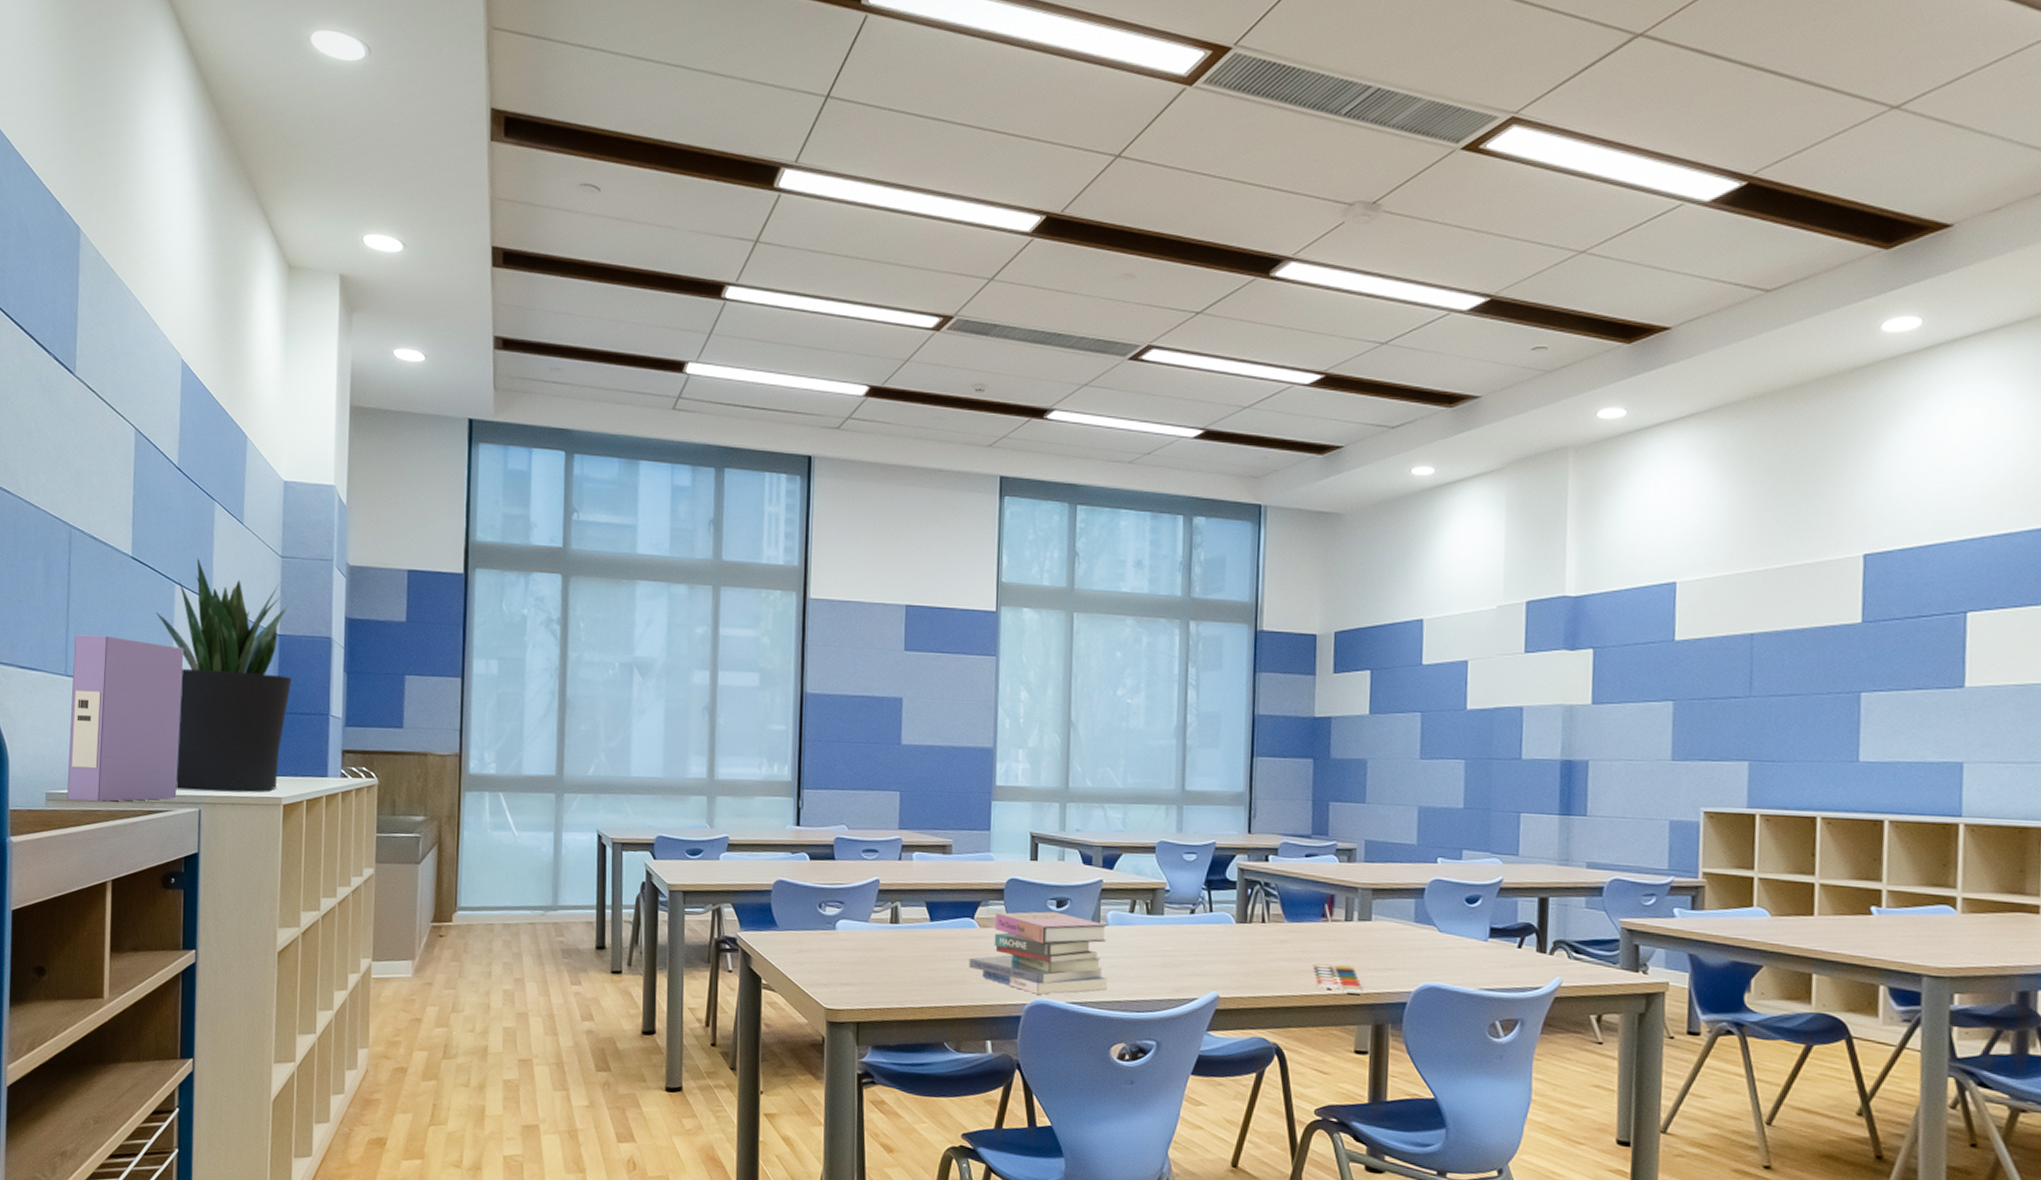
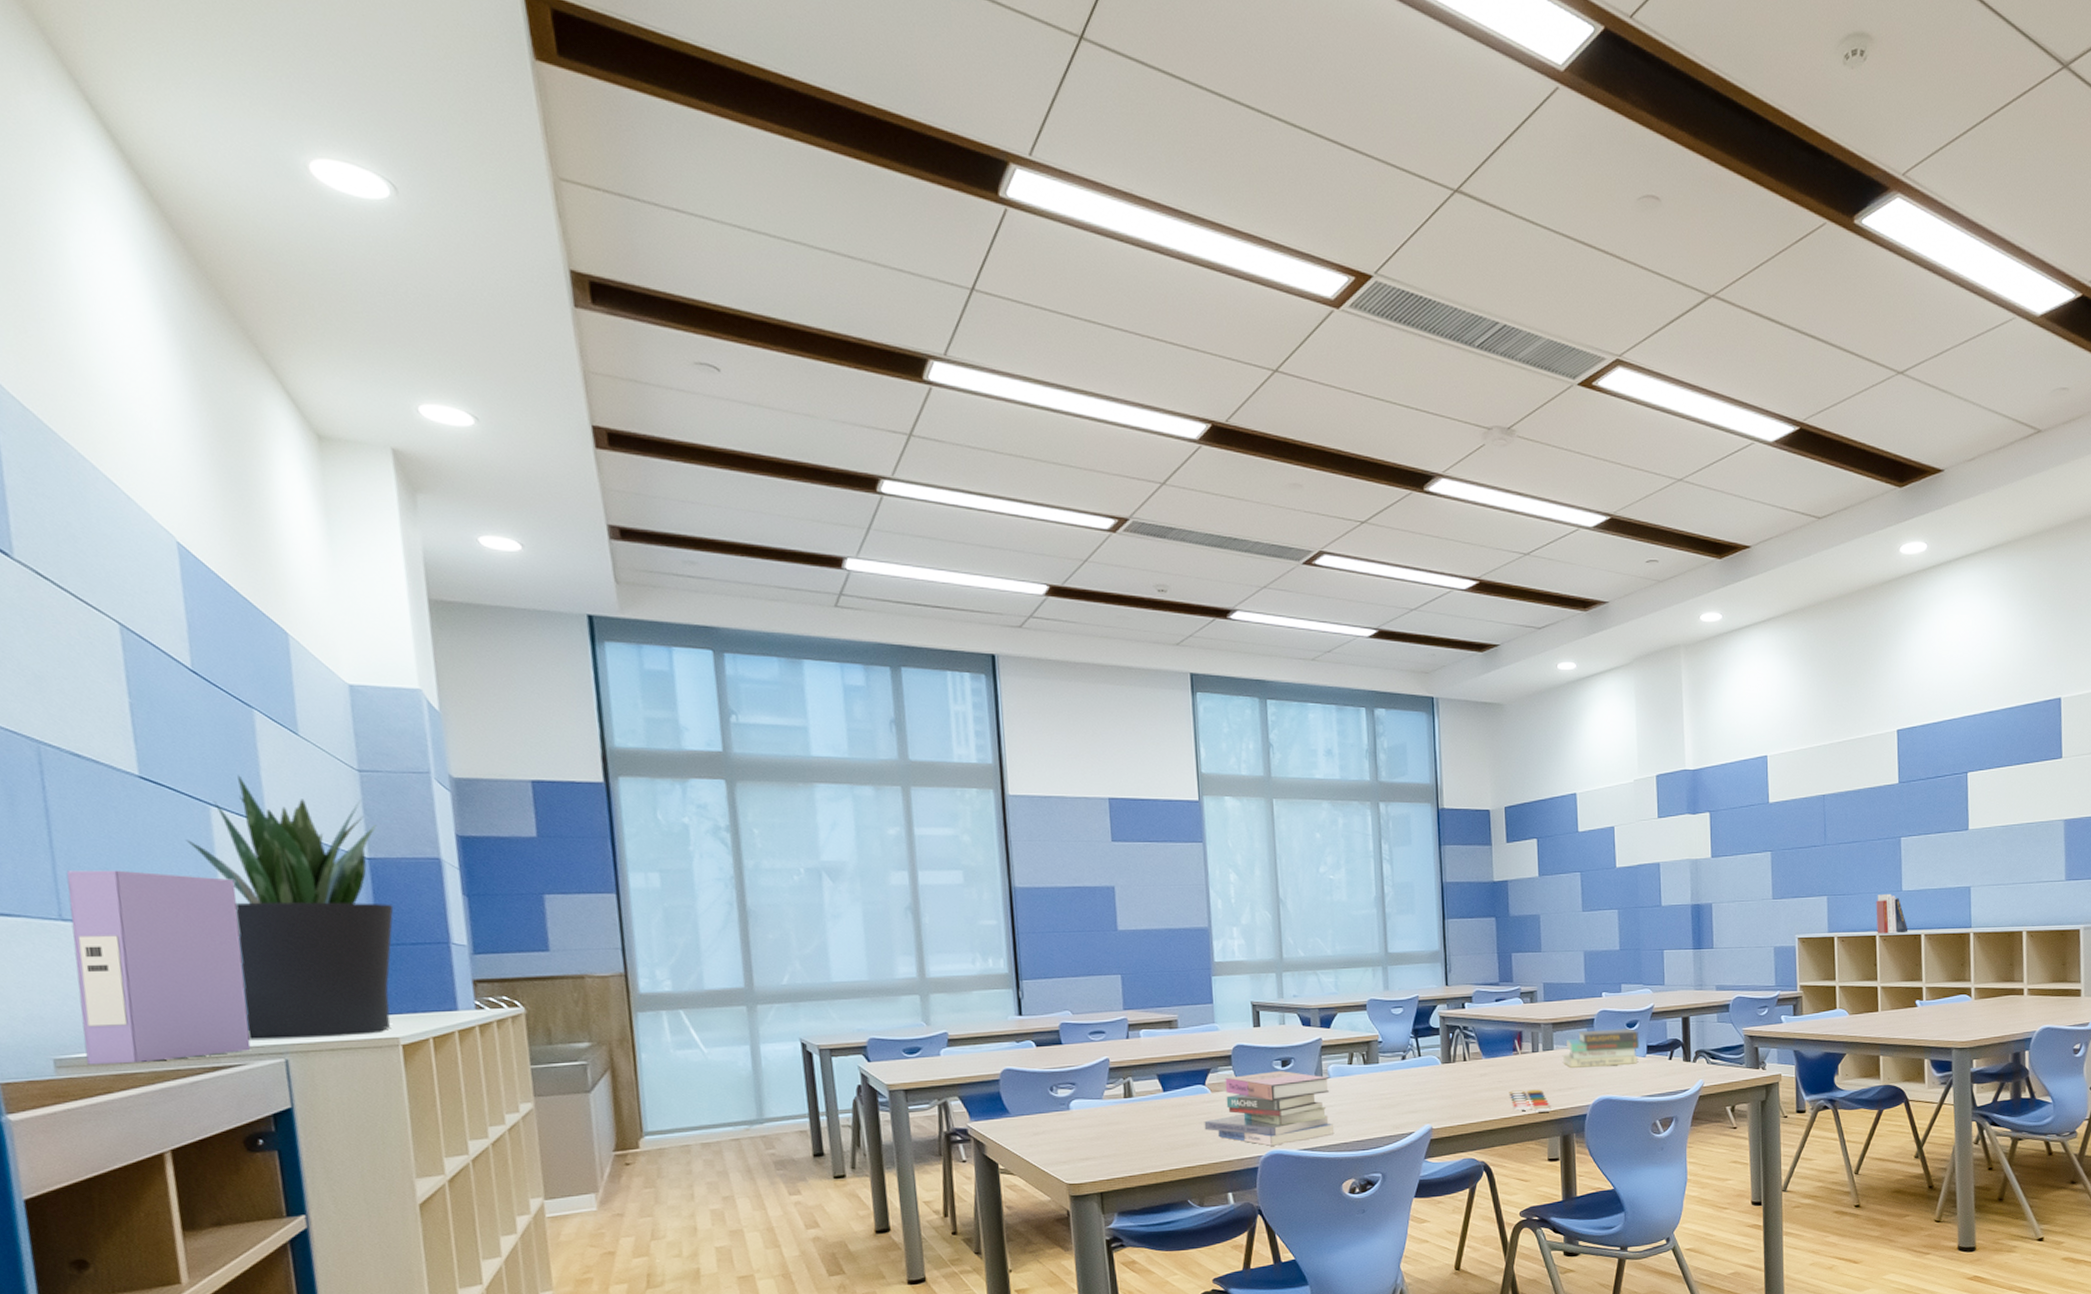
books: none [1381,902,1481,949] -> present [1562,1028,1640,1068]
books: none [1818,763,1865,817] -> present [1876,893,1909,934]

